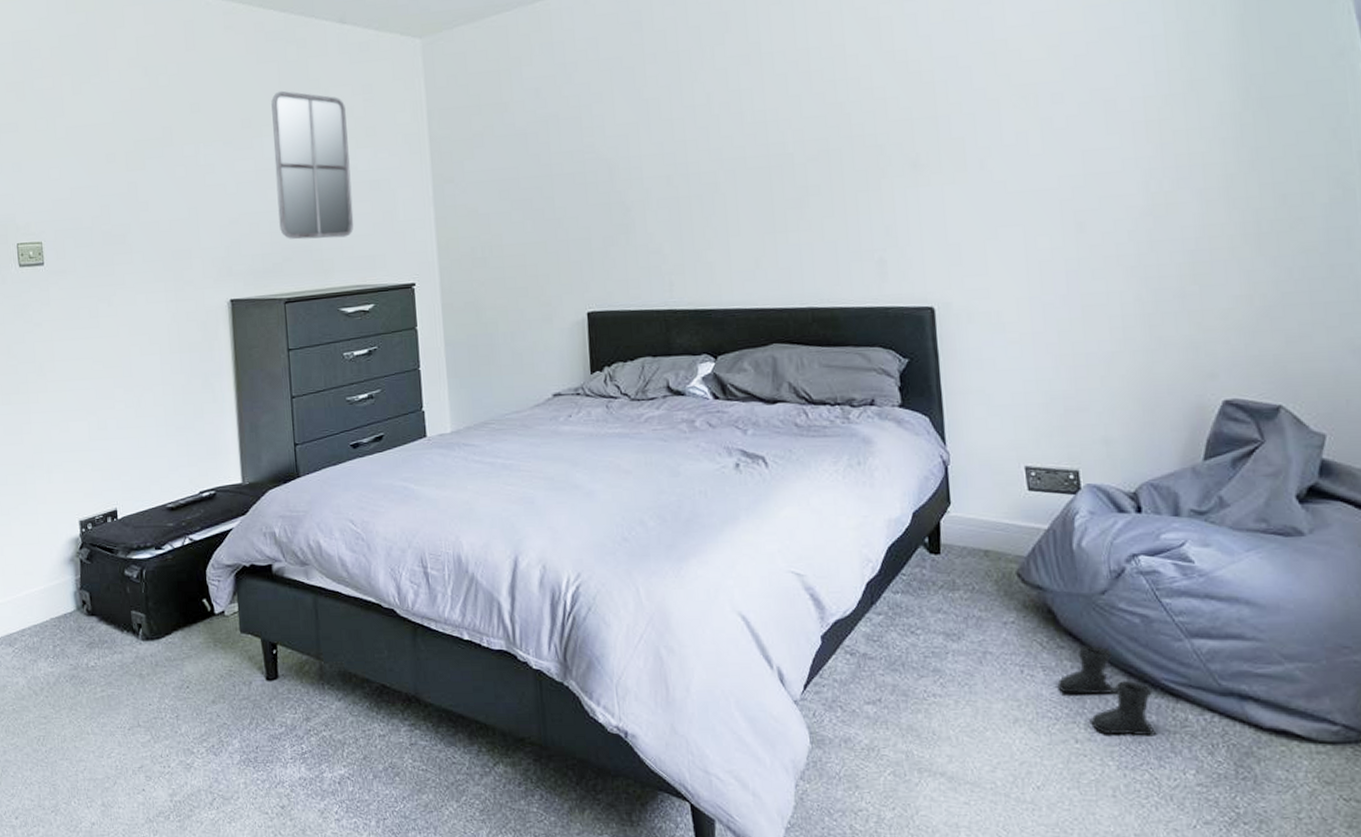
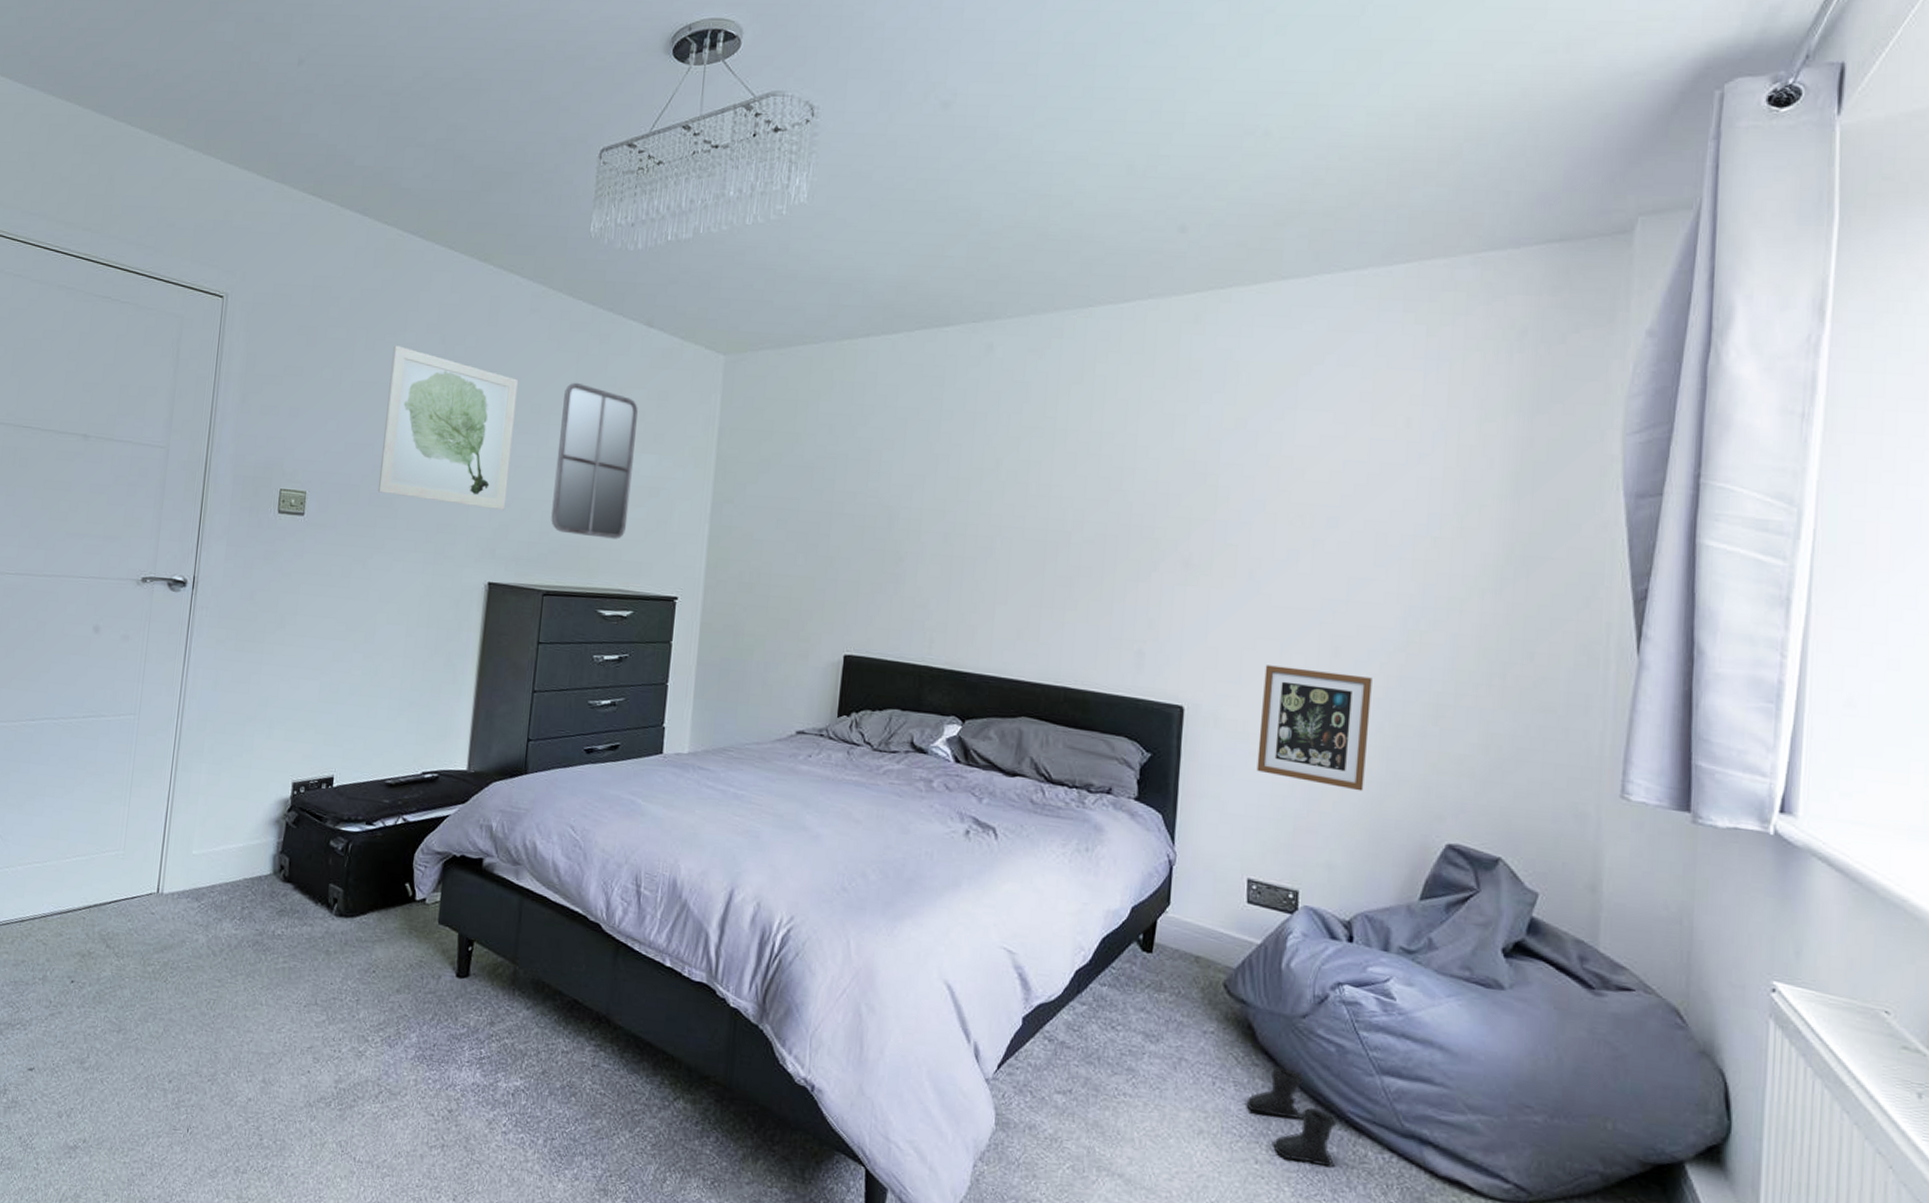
wall art: none [99,85,234,231] -> present [377,345,519,511]
picture frame: none [1010,247,1130,362] -> present [1256,665,1372,791]

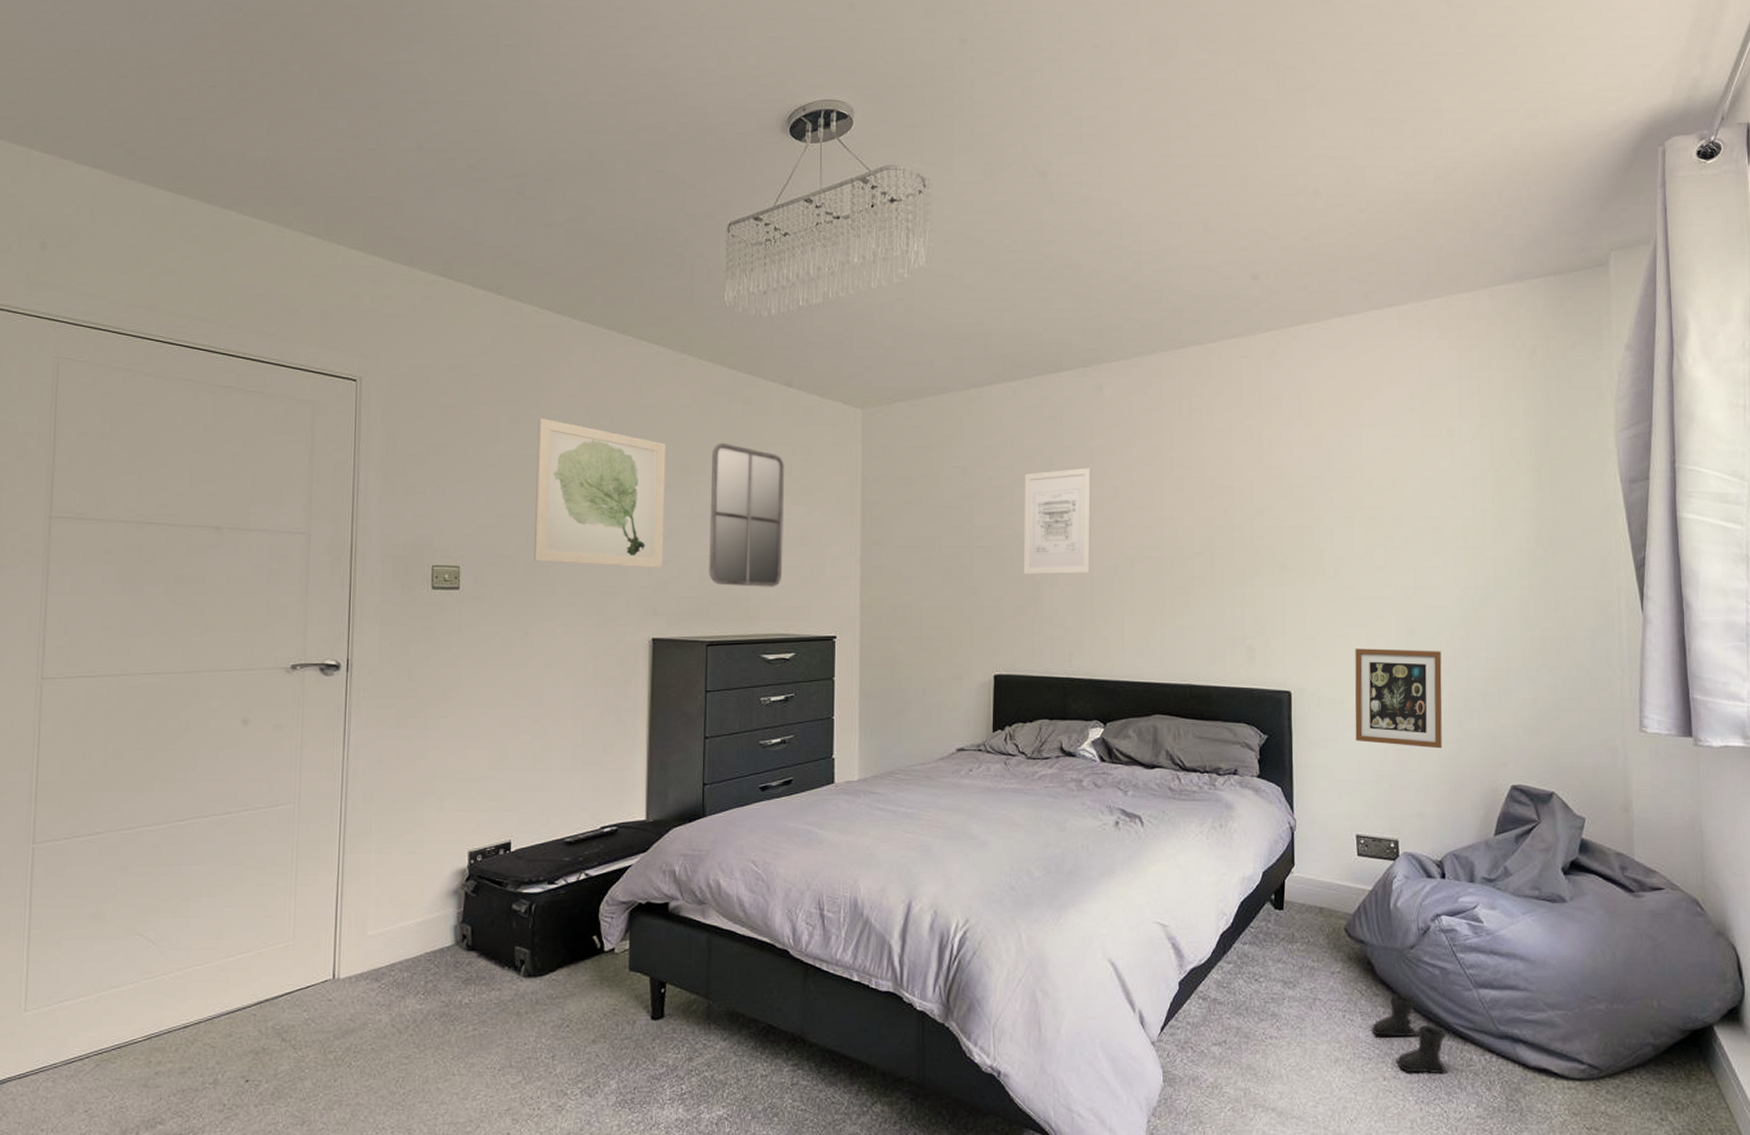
wall art: none [886,434,973,553] -> present [1023,467,1092,575]

